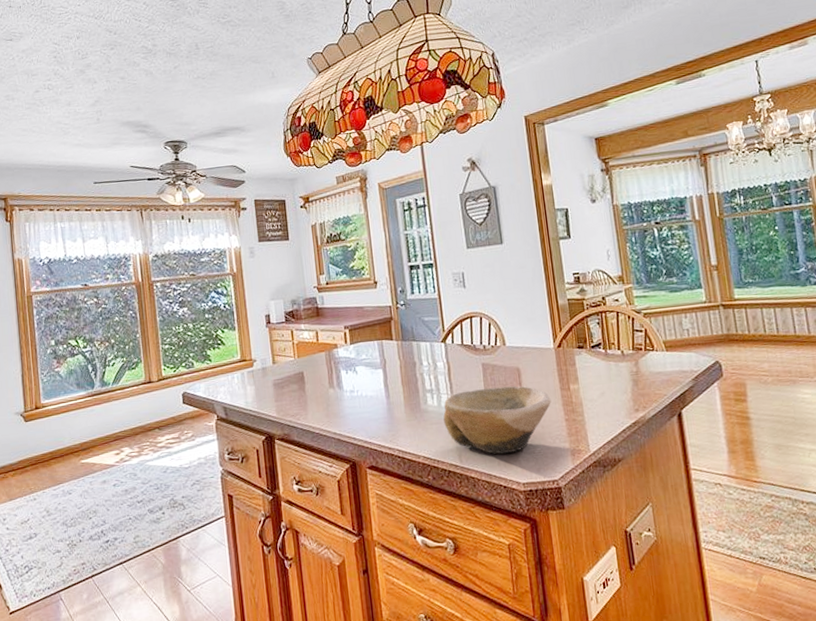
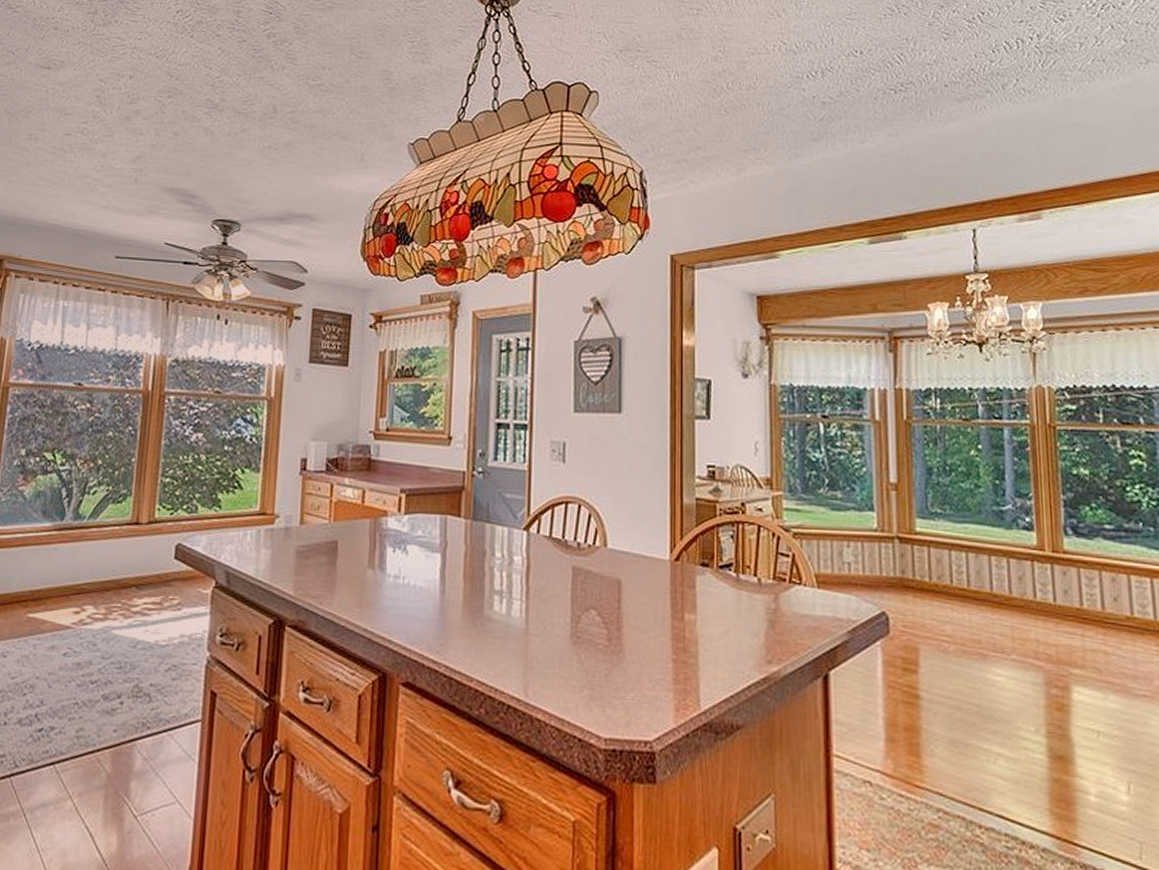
bowl: present [443,386,551,455] -> none [511,600,657,694]

